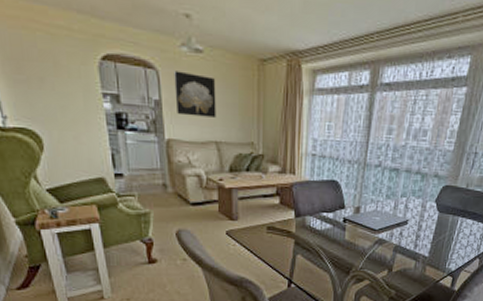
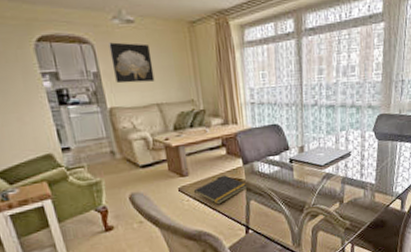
notepad: none [240,225,296,254] -> present [193,175,248,205]

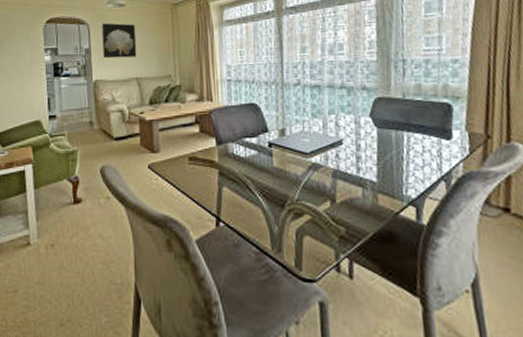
notepad: present [193,175,248,205] -> none [162,155,220,188]

